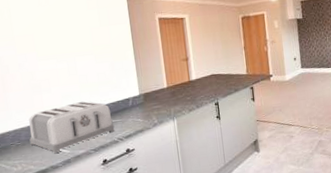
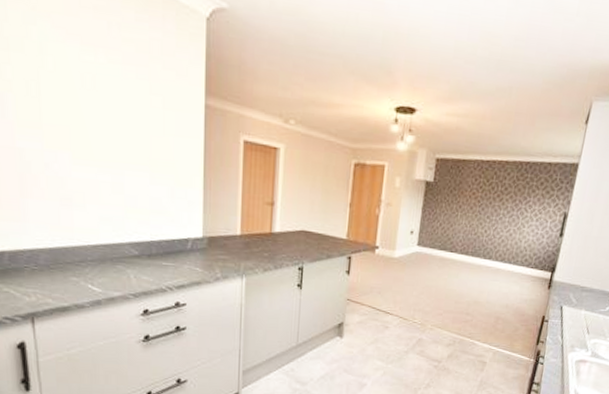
toaster: present [29,101,115,153] -> none [50,230,164,289]

